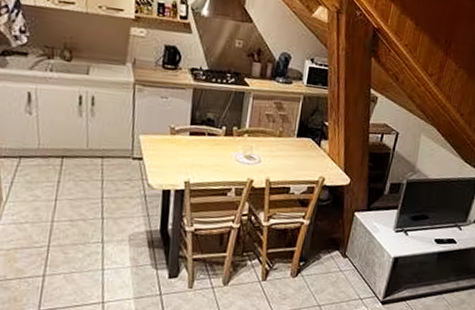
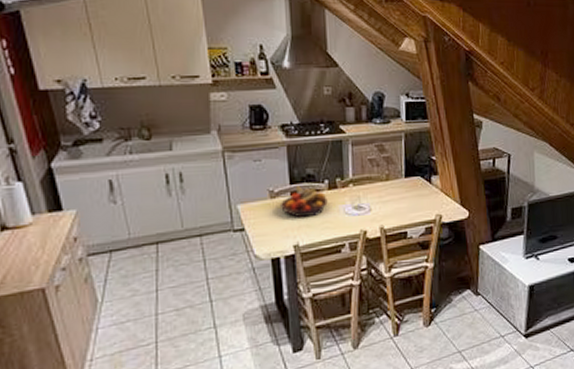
fruit bowl: none [179,127,223,158] -> present [281,186,328,218]

